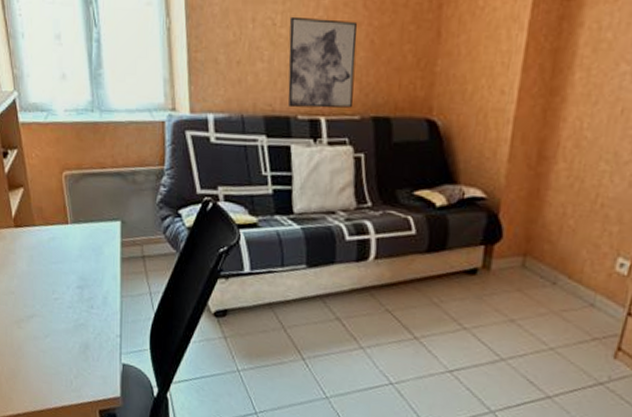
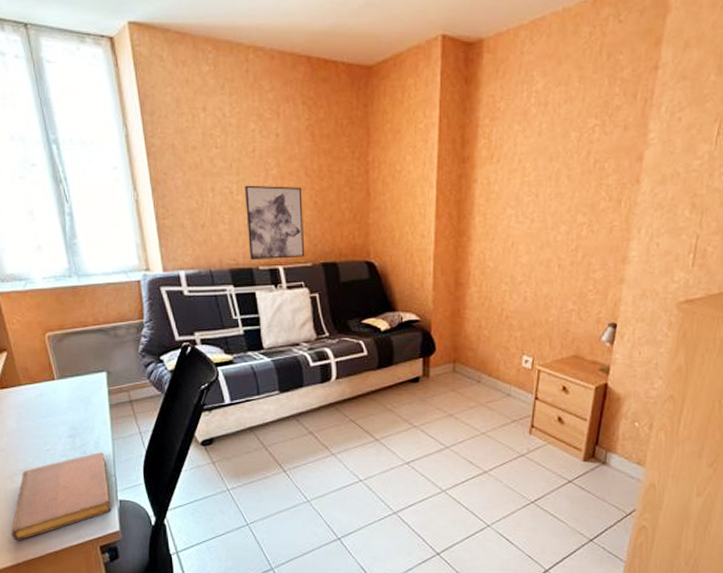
notebook: none [14,308,114,391] -> present [11,452,111,541]

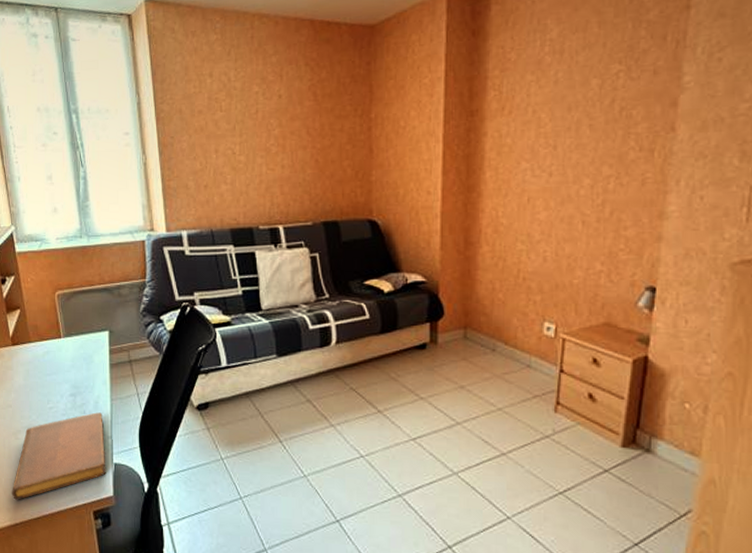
wall art: present [244,185,304,261] -> none [246,145,305,220]

